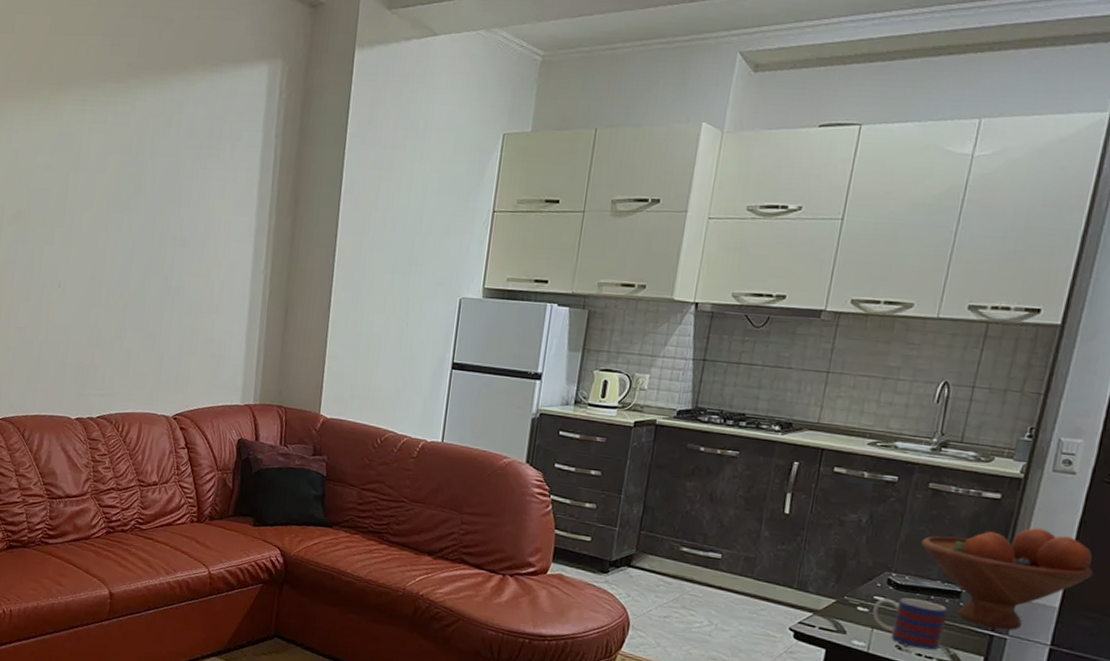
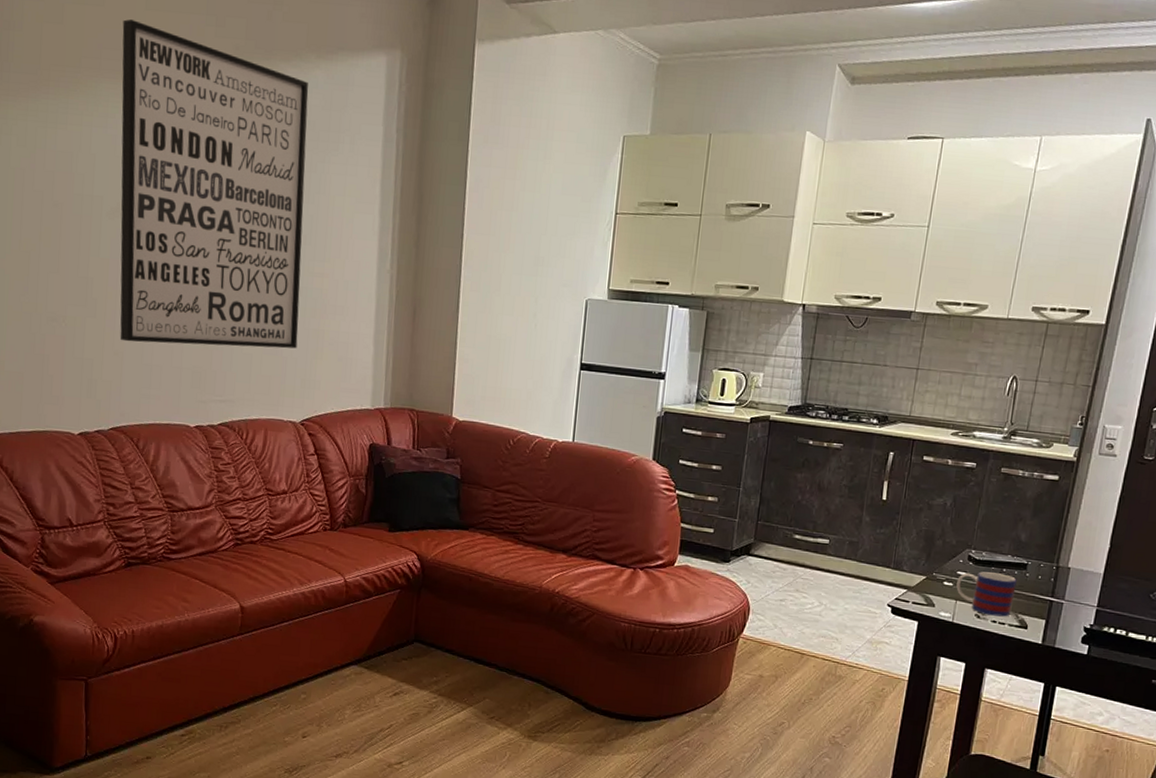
wall art: none [12,44,194,346] -> present [120,19,309,349]
fruit bowl: present [920,528,1093,630] -> none [995,505,1130,595]

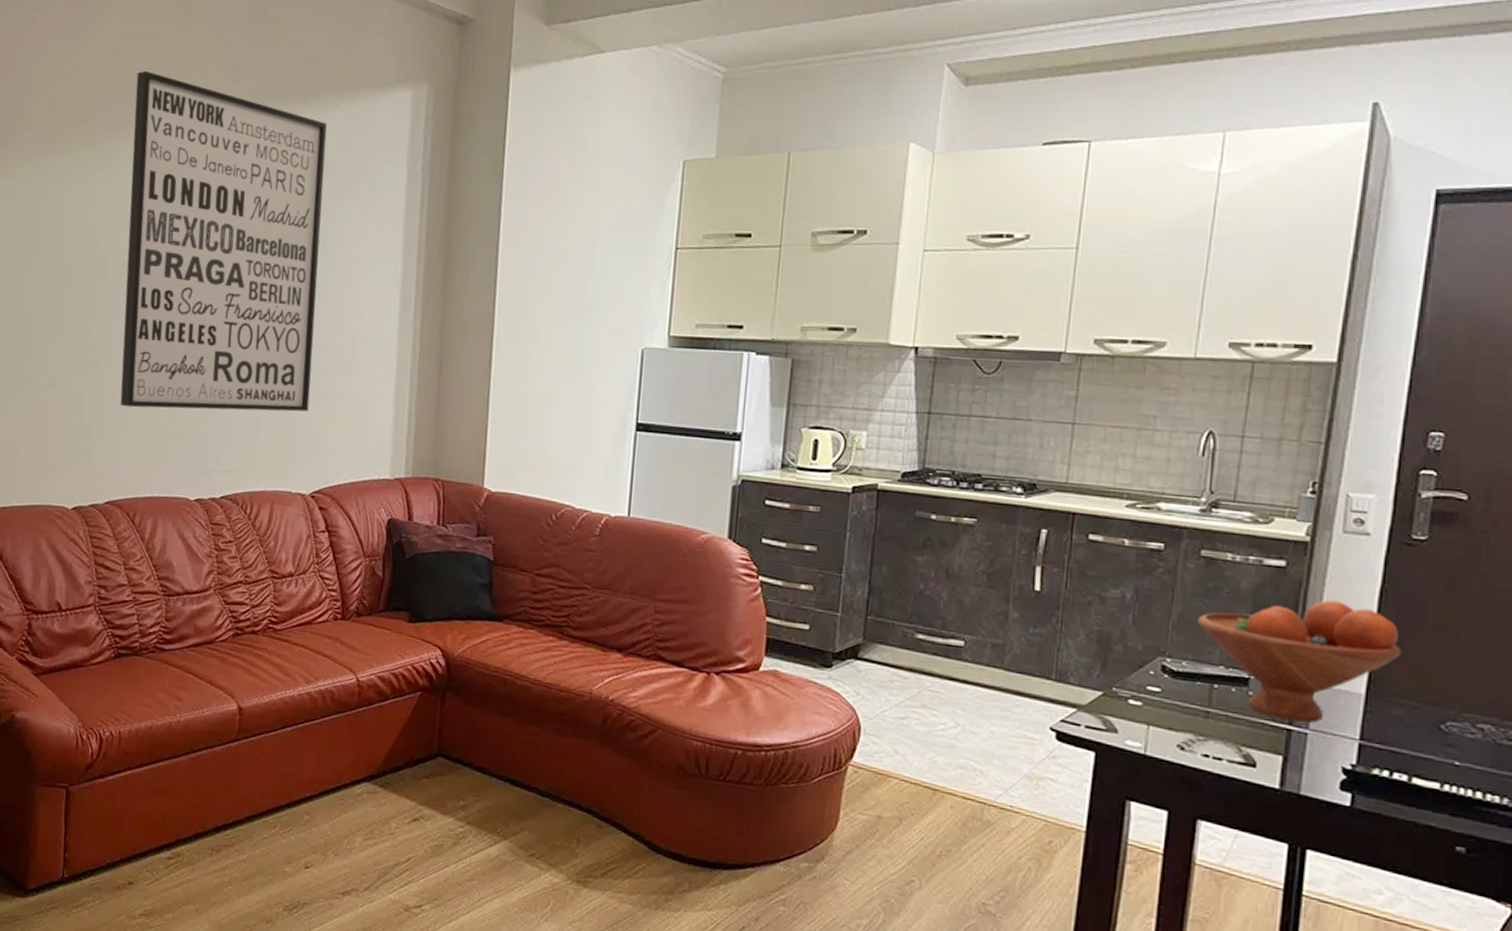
mug: present [956,571,1017,617] -> none [1147,687,1235,750]
fruit bowl: none [995,505,1130,595] -> present [1196,600,1401,723]

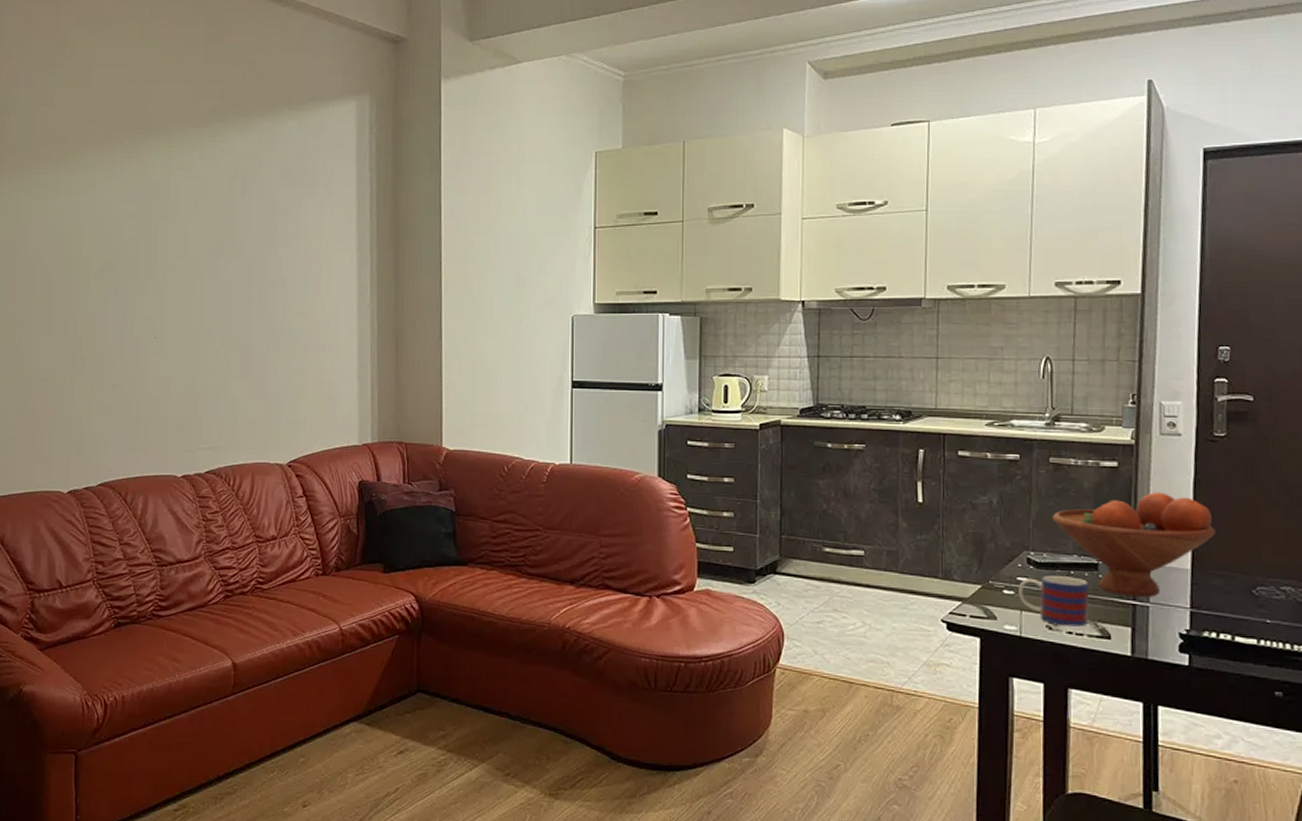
wall art: present [119,71,327,412] -> none [107,94,283,396]
mug: none [1147,687,1235,750] -> present [1018,576,1089,627]

